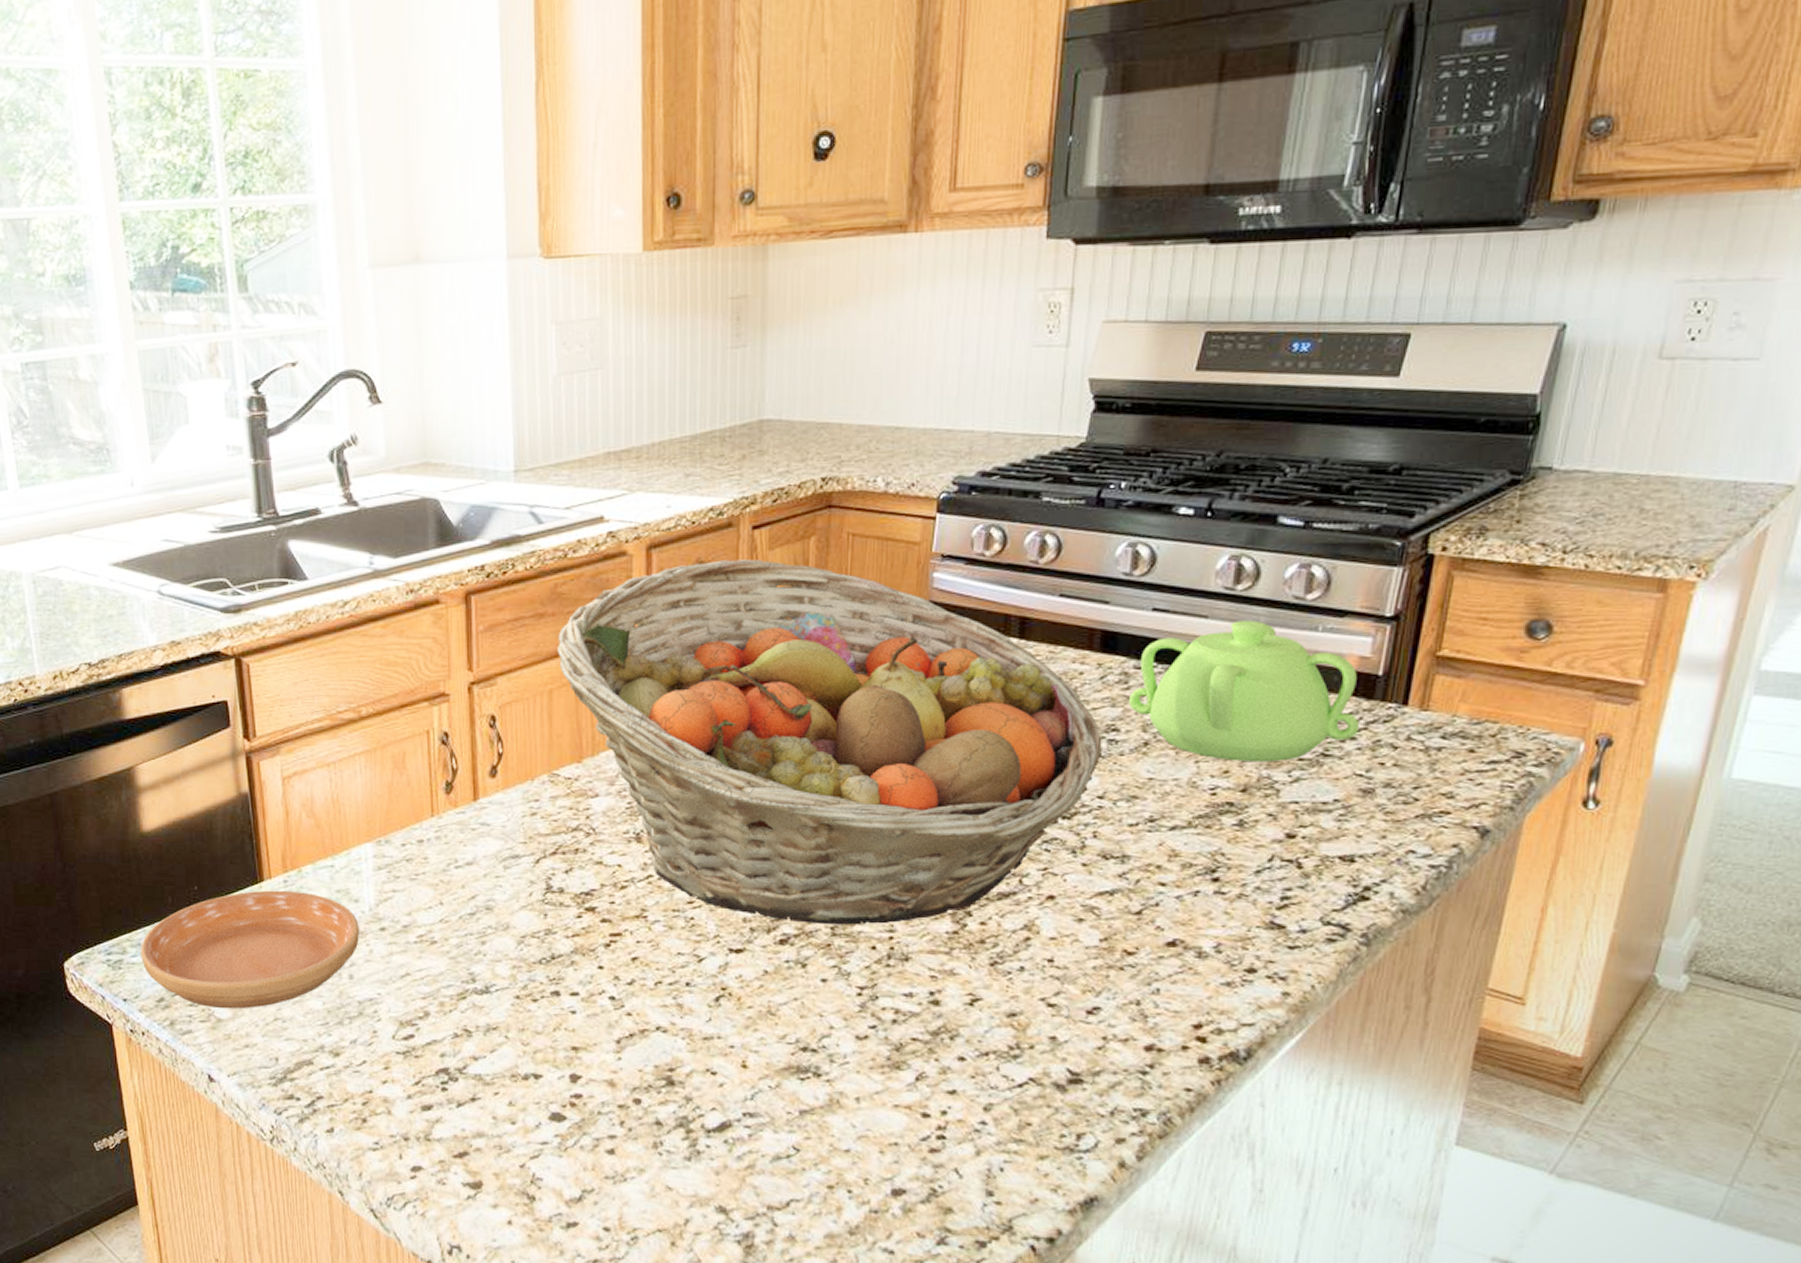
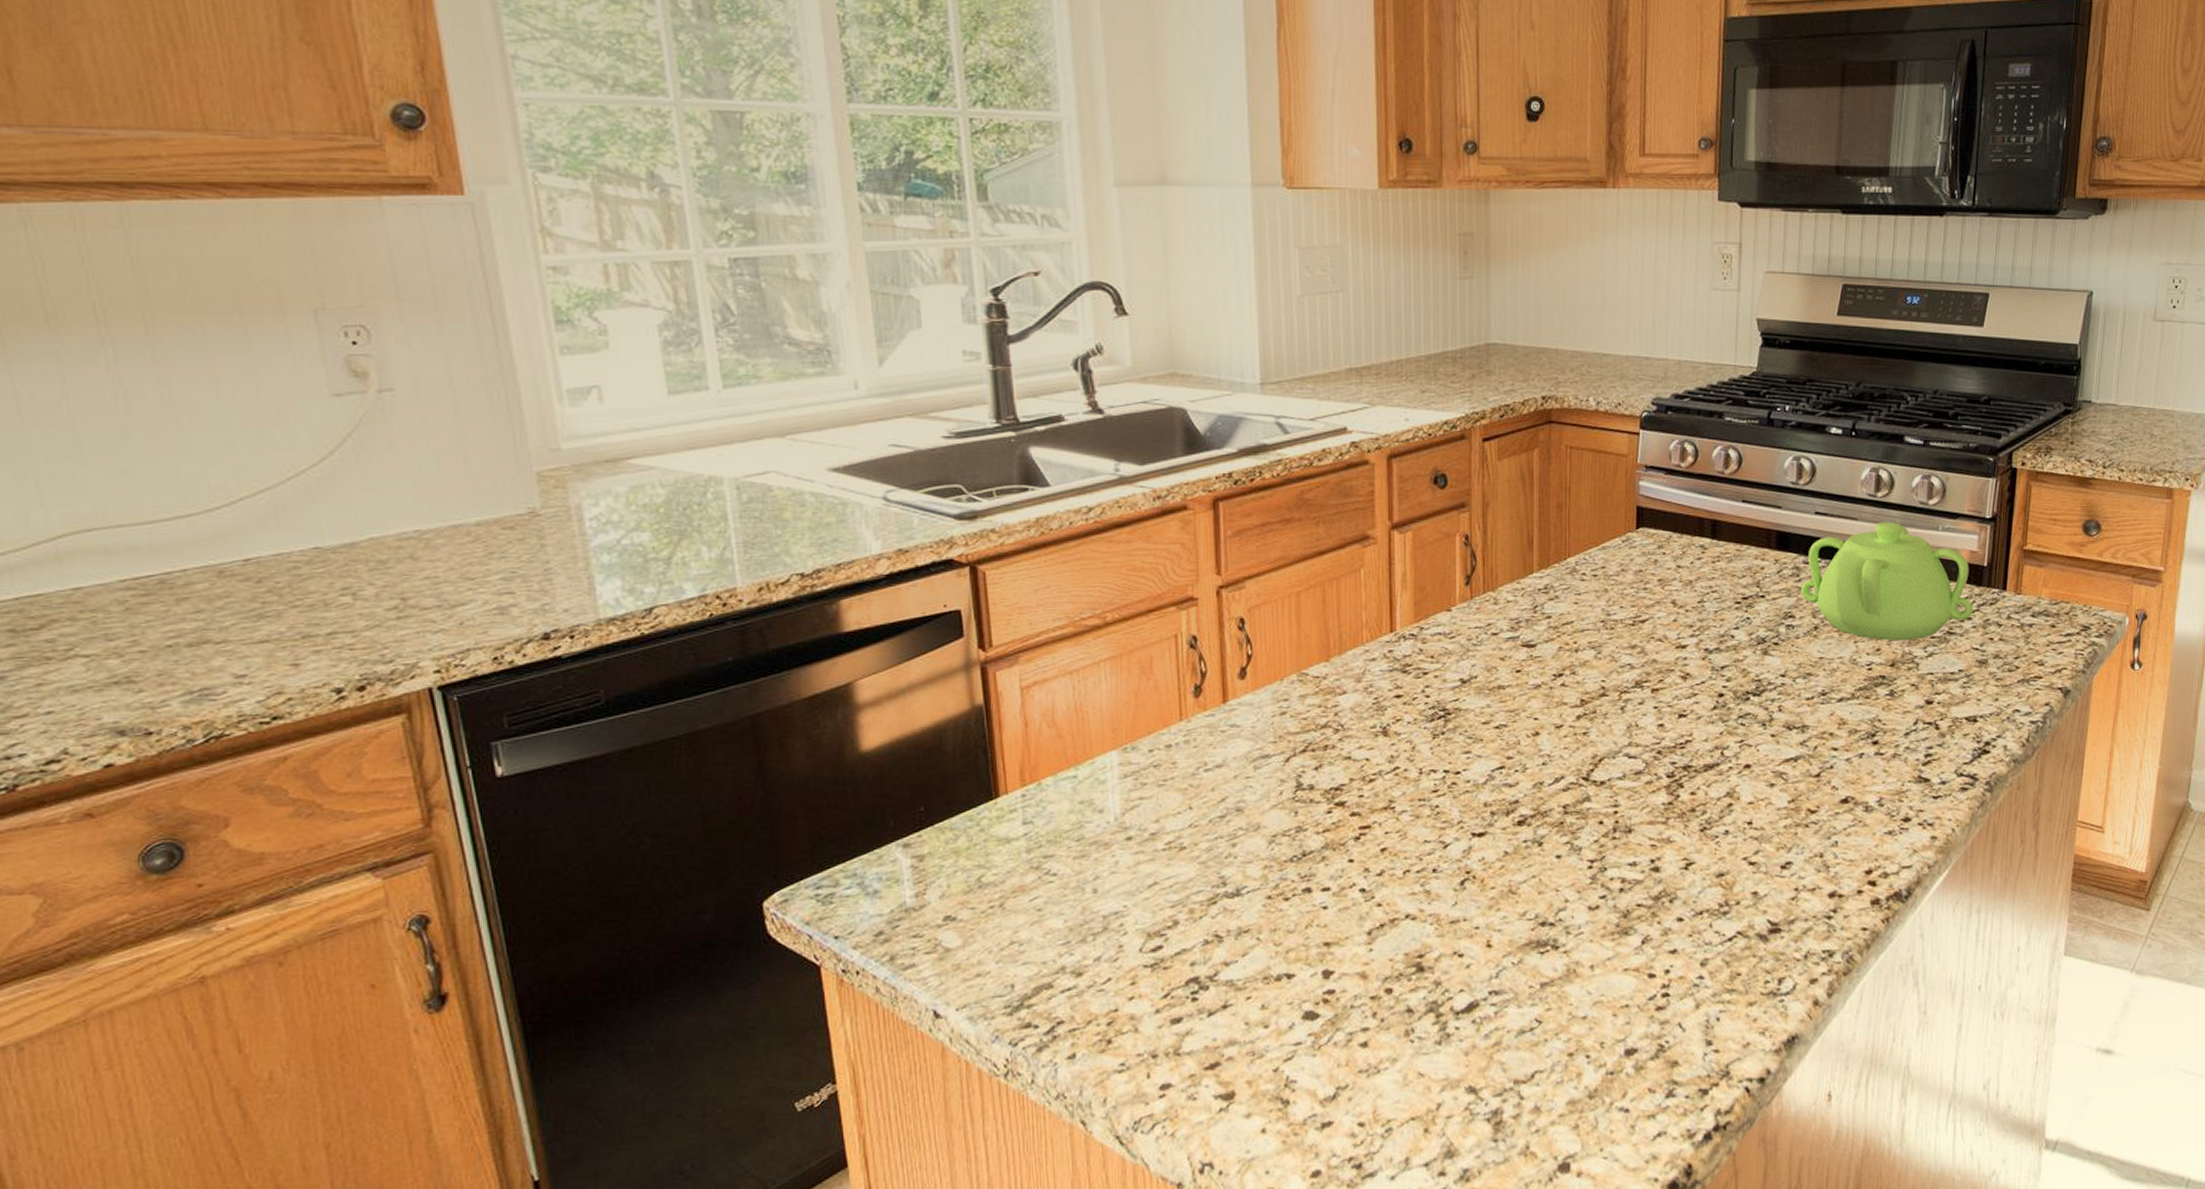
saucer: present [141,890,359,1009] -> none [857,805,1104,938]
fruit basket: present [558,559,1102,925] -> none [1304,469,1782,804]

